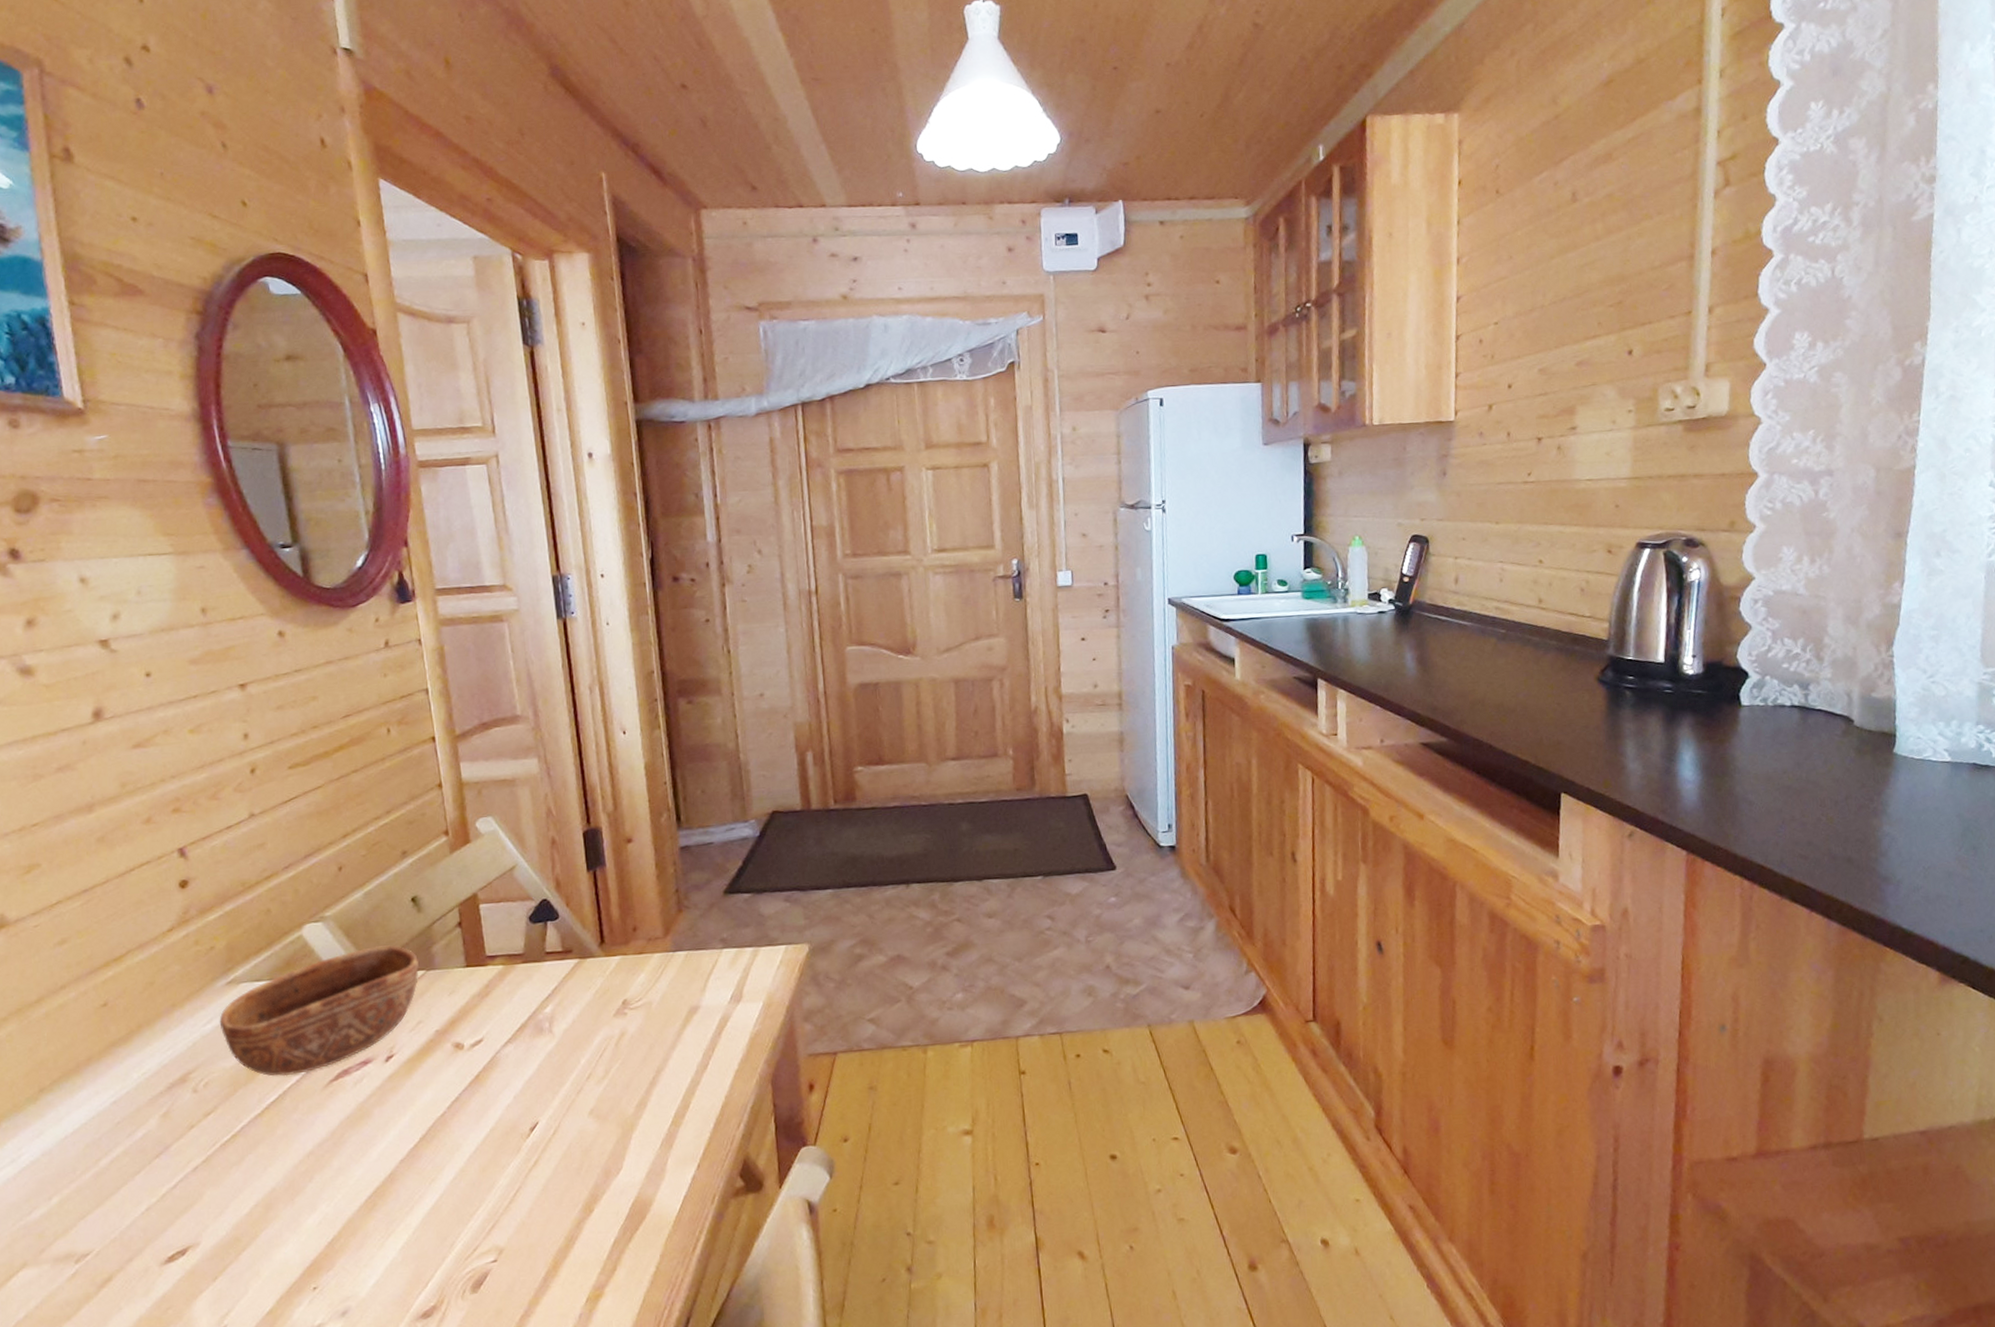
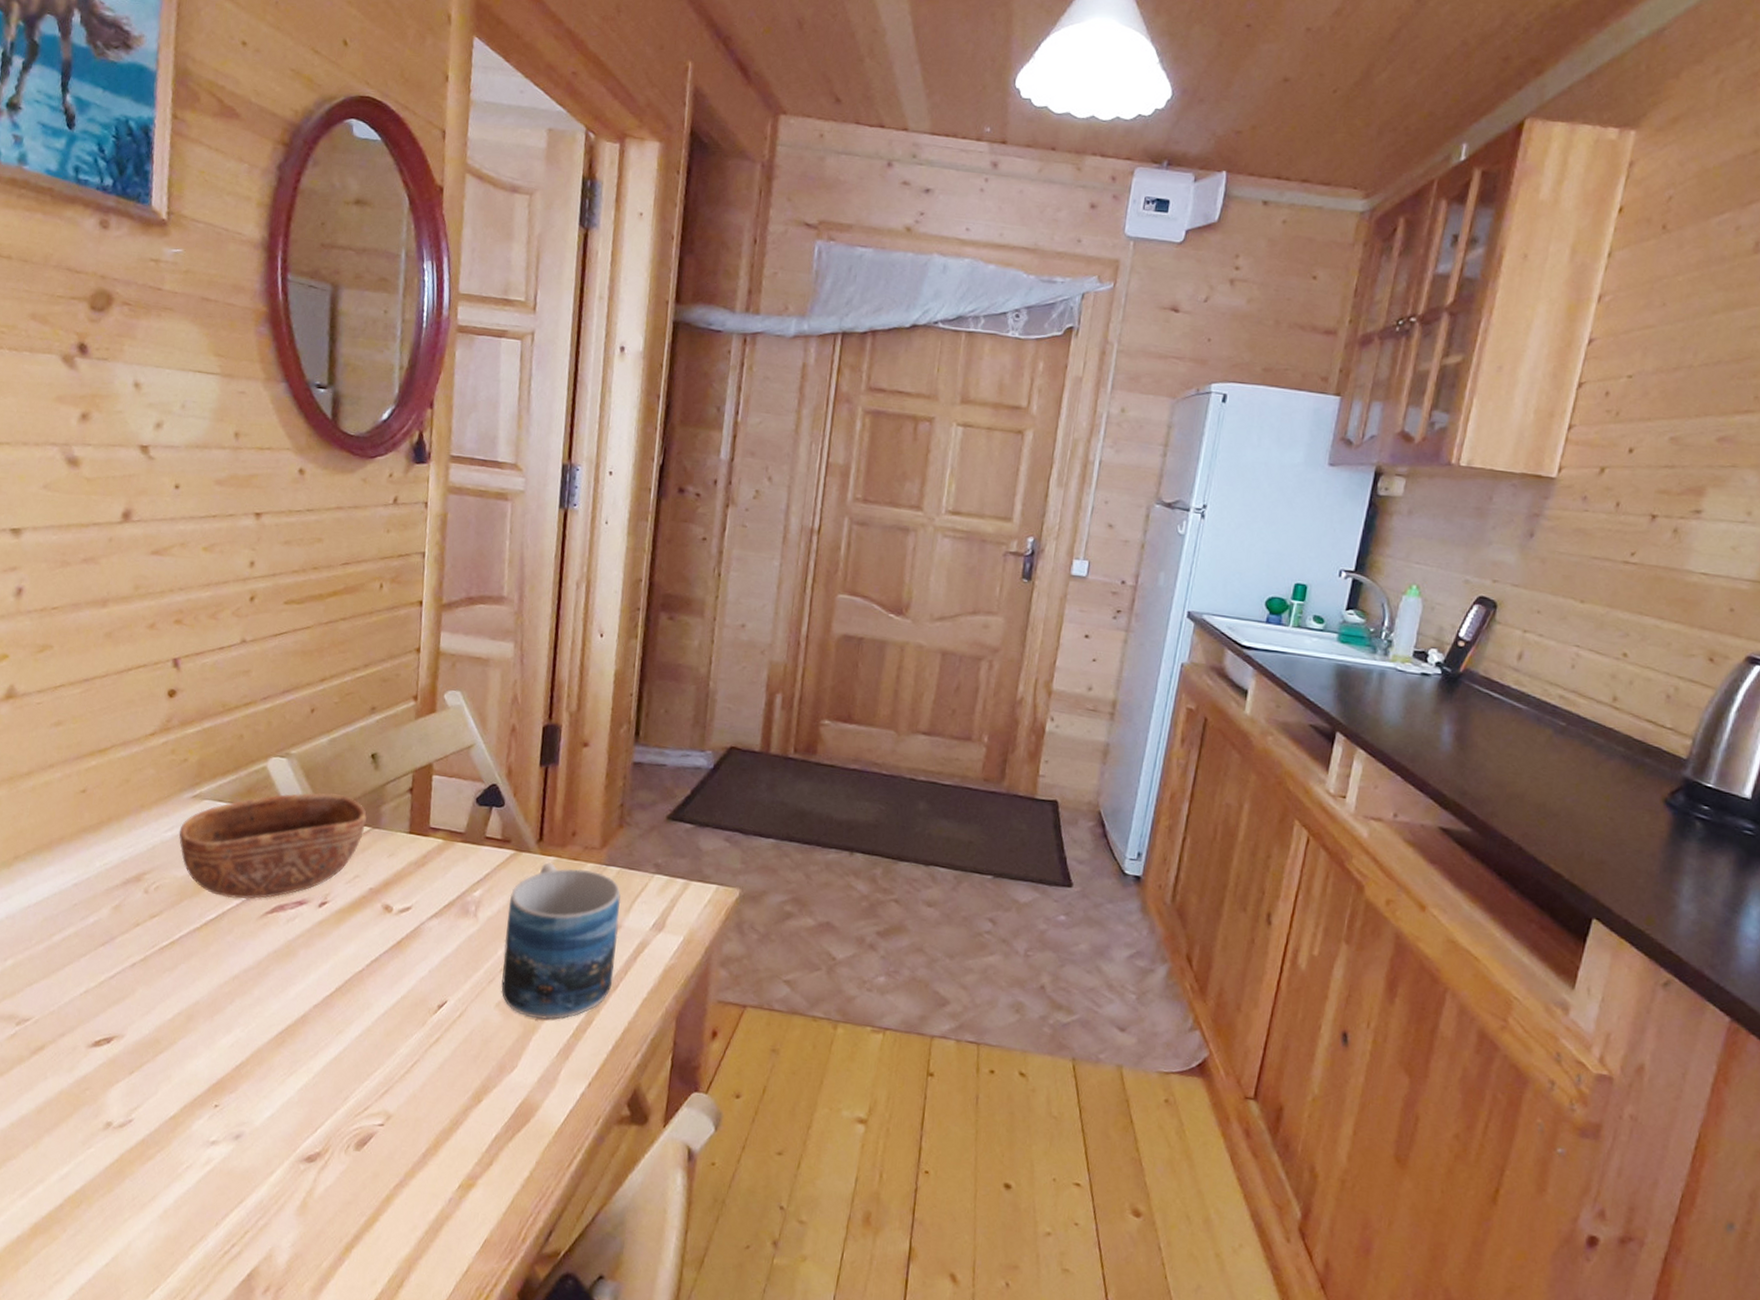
mug: none [582,960,702,1117] -> present [501,862,621,1020]

